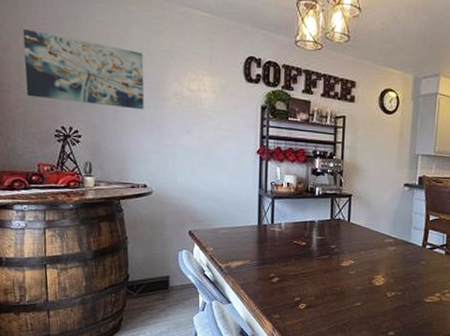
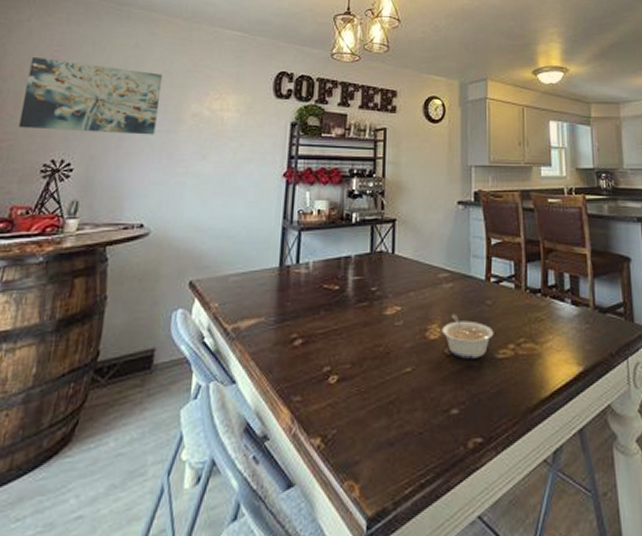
legume: none [385,269,425,301] -> present [442,314,494,359]

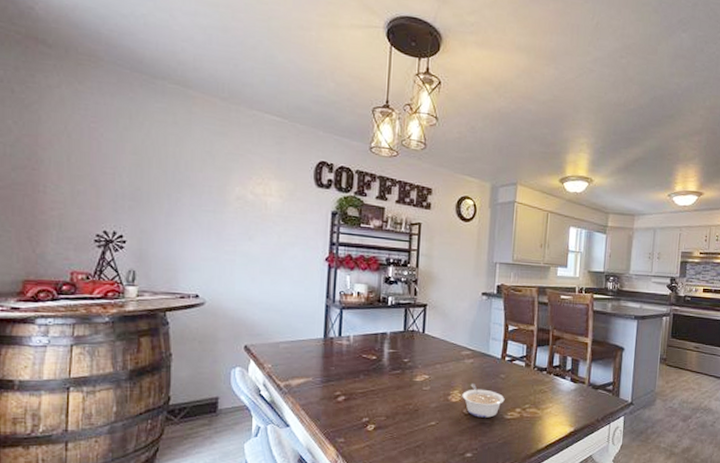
wall art: present [18,56,163,135] -> none [66,126,205,214]

